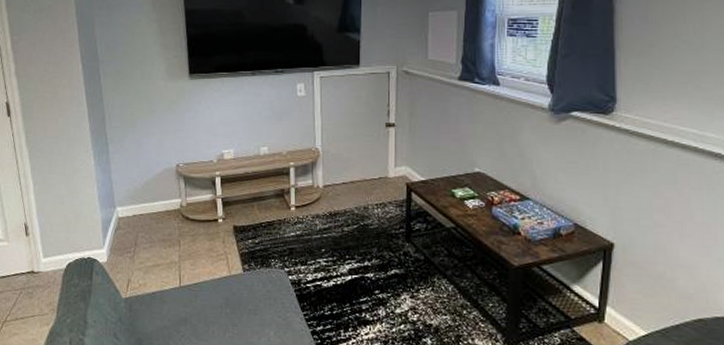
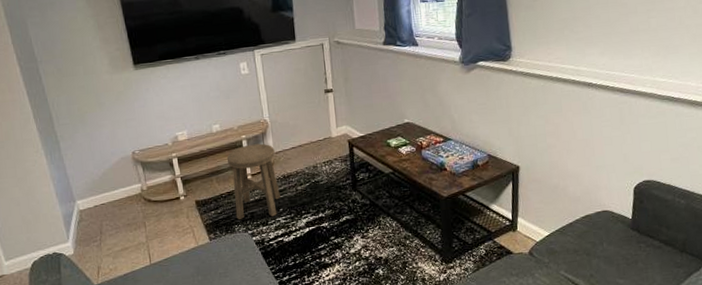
stool: none [271,173,324,257] -> present [226,143,280,219]

